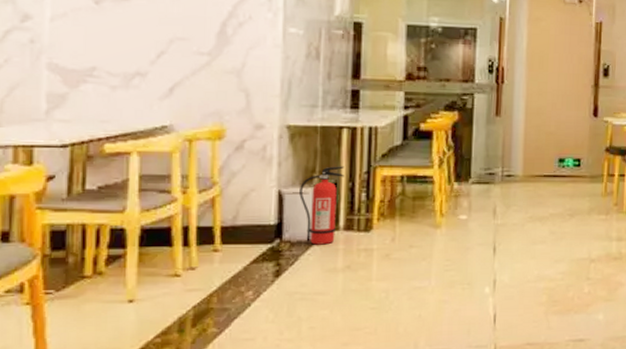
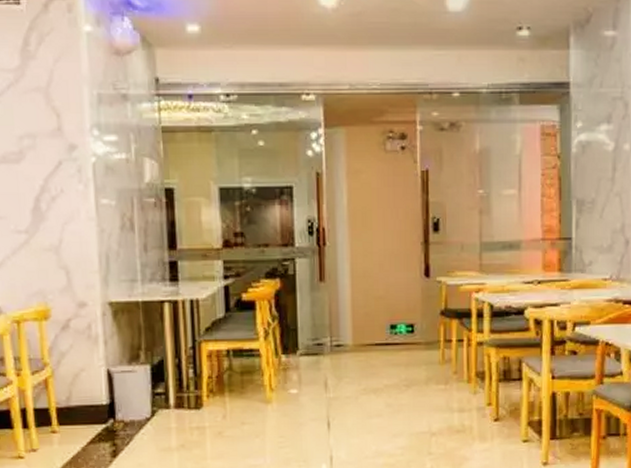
fire extinguisher: present [299,166,344,245] -> none [127,342,170,424]

